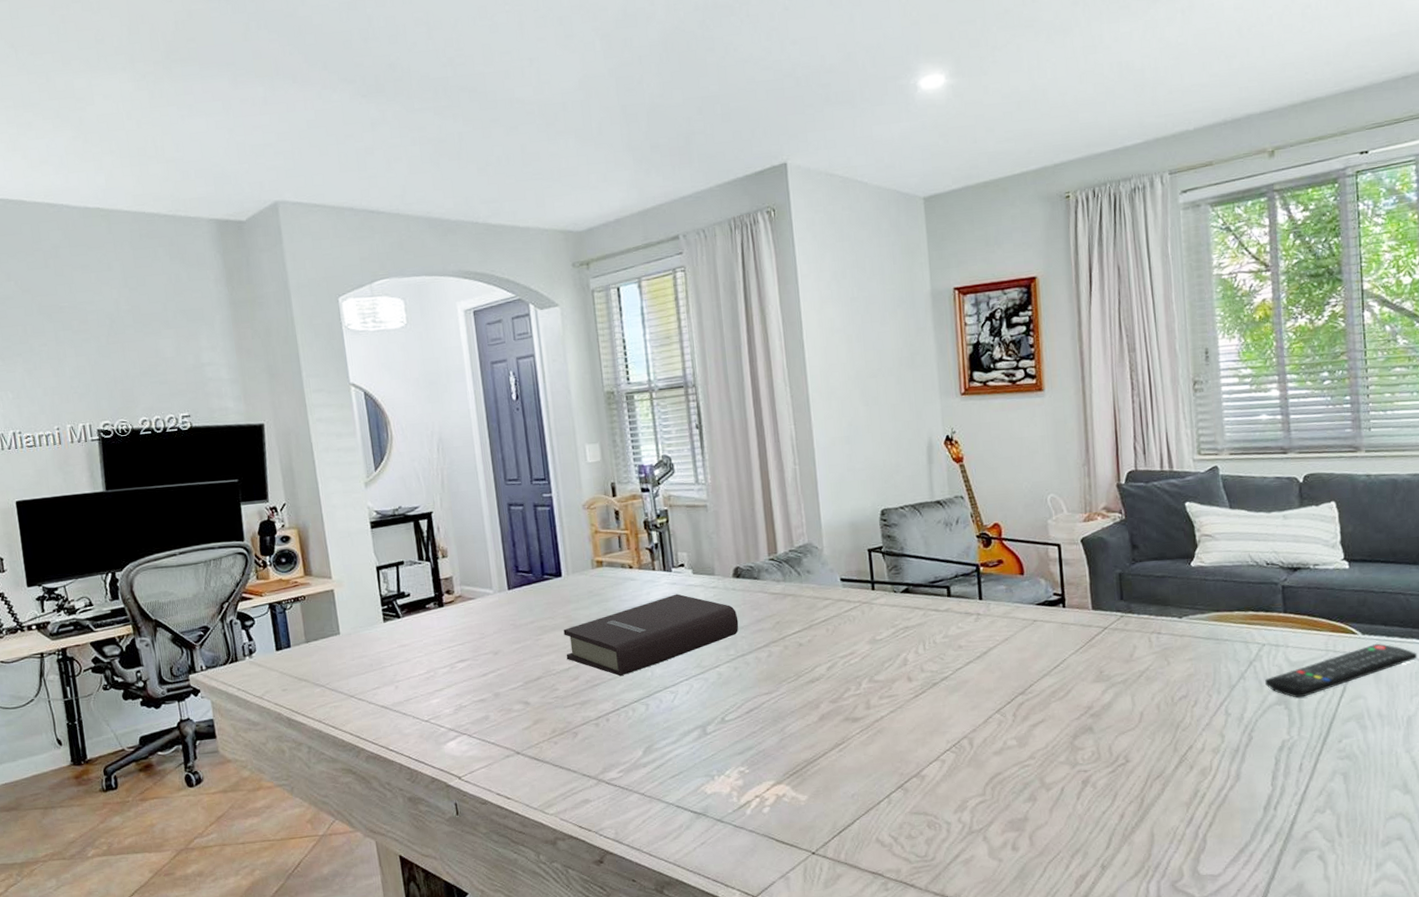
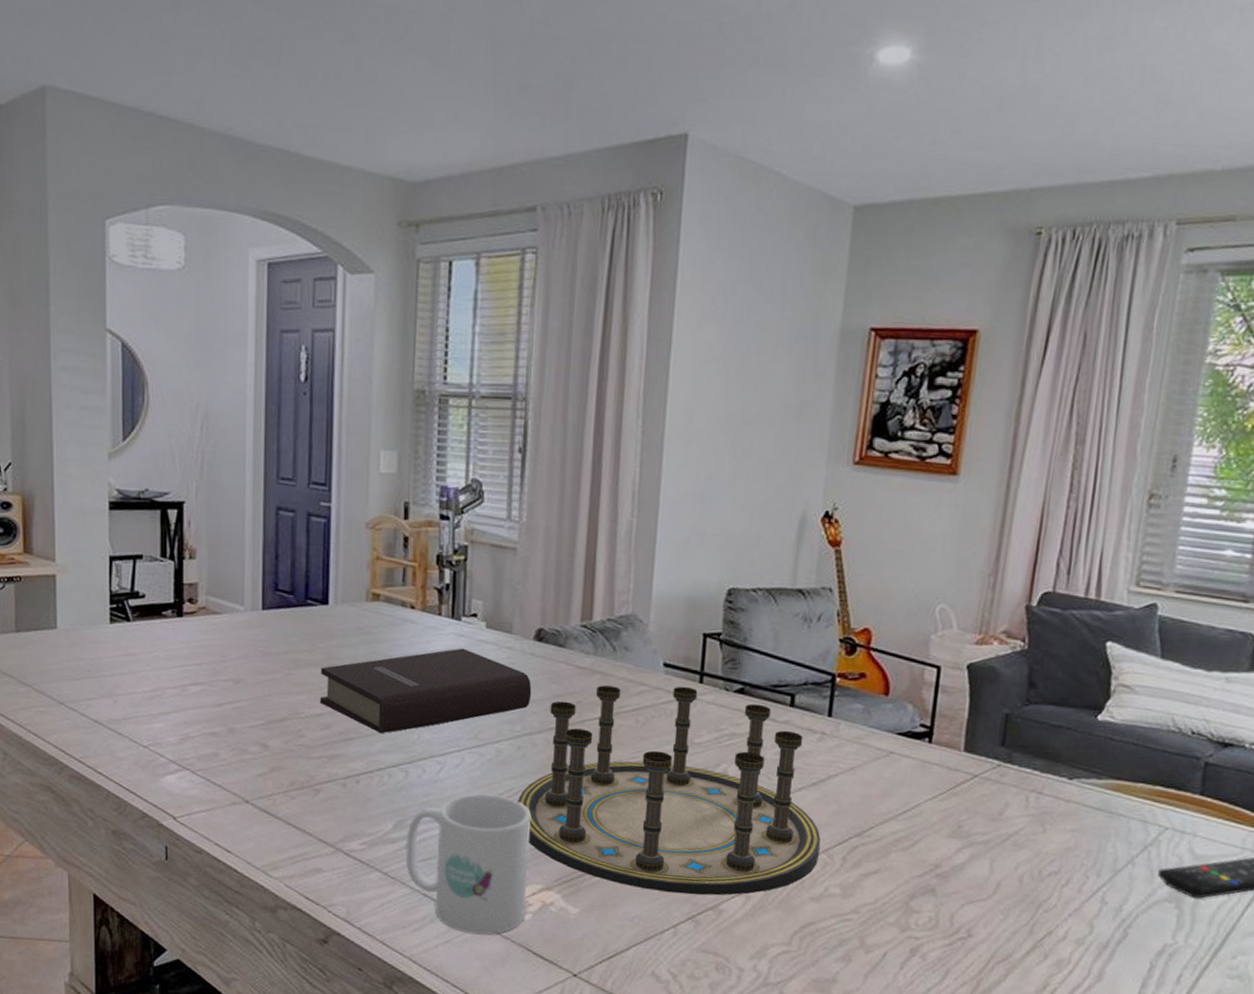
mug: none [655,711,764,833] -> present [405,793,531,935]
board game: none [742,594,994,769] -> present [518,685,821,896]

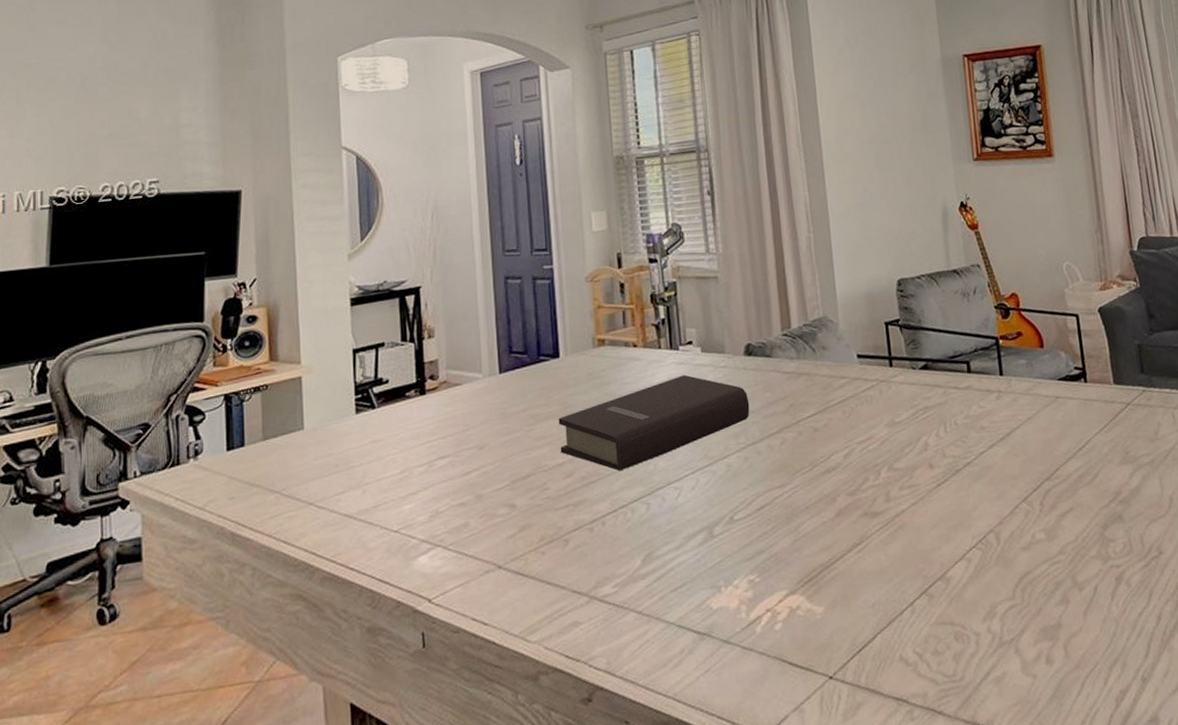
mug: present [405,793,531,935] -> none [655,509,776,658]
board game: present [518,685,821,896] -> none [752,372,1021,573]

